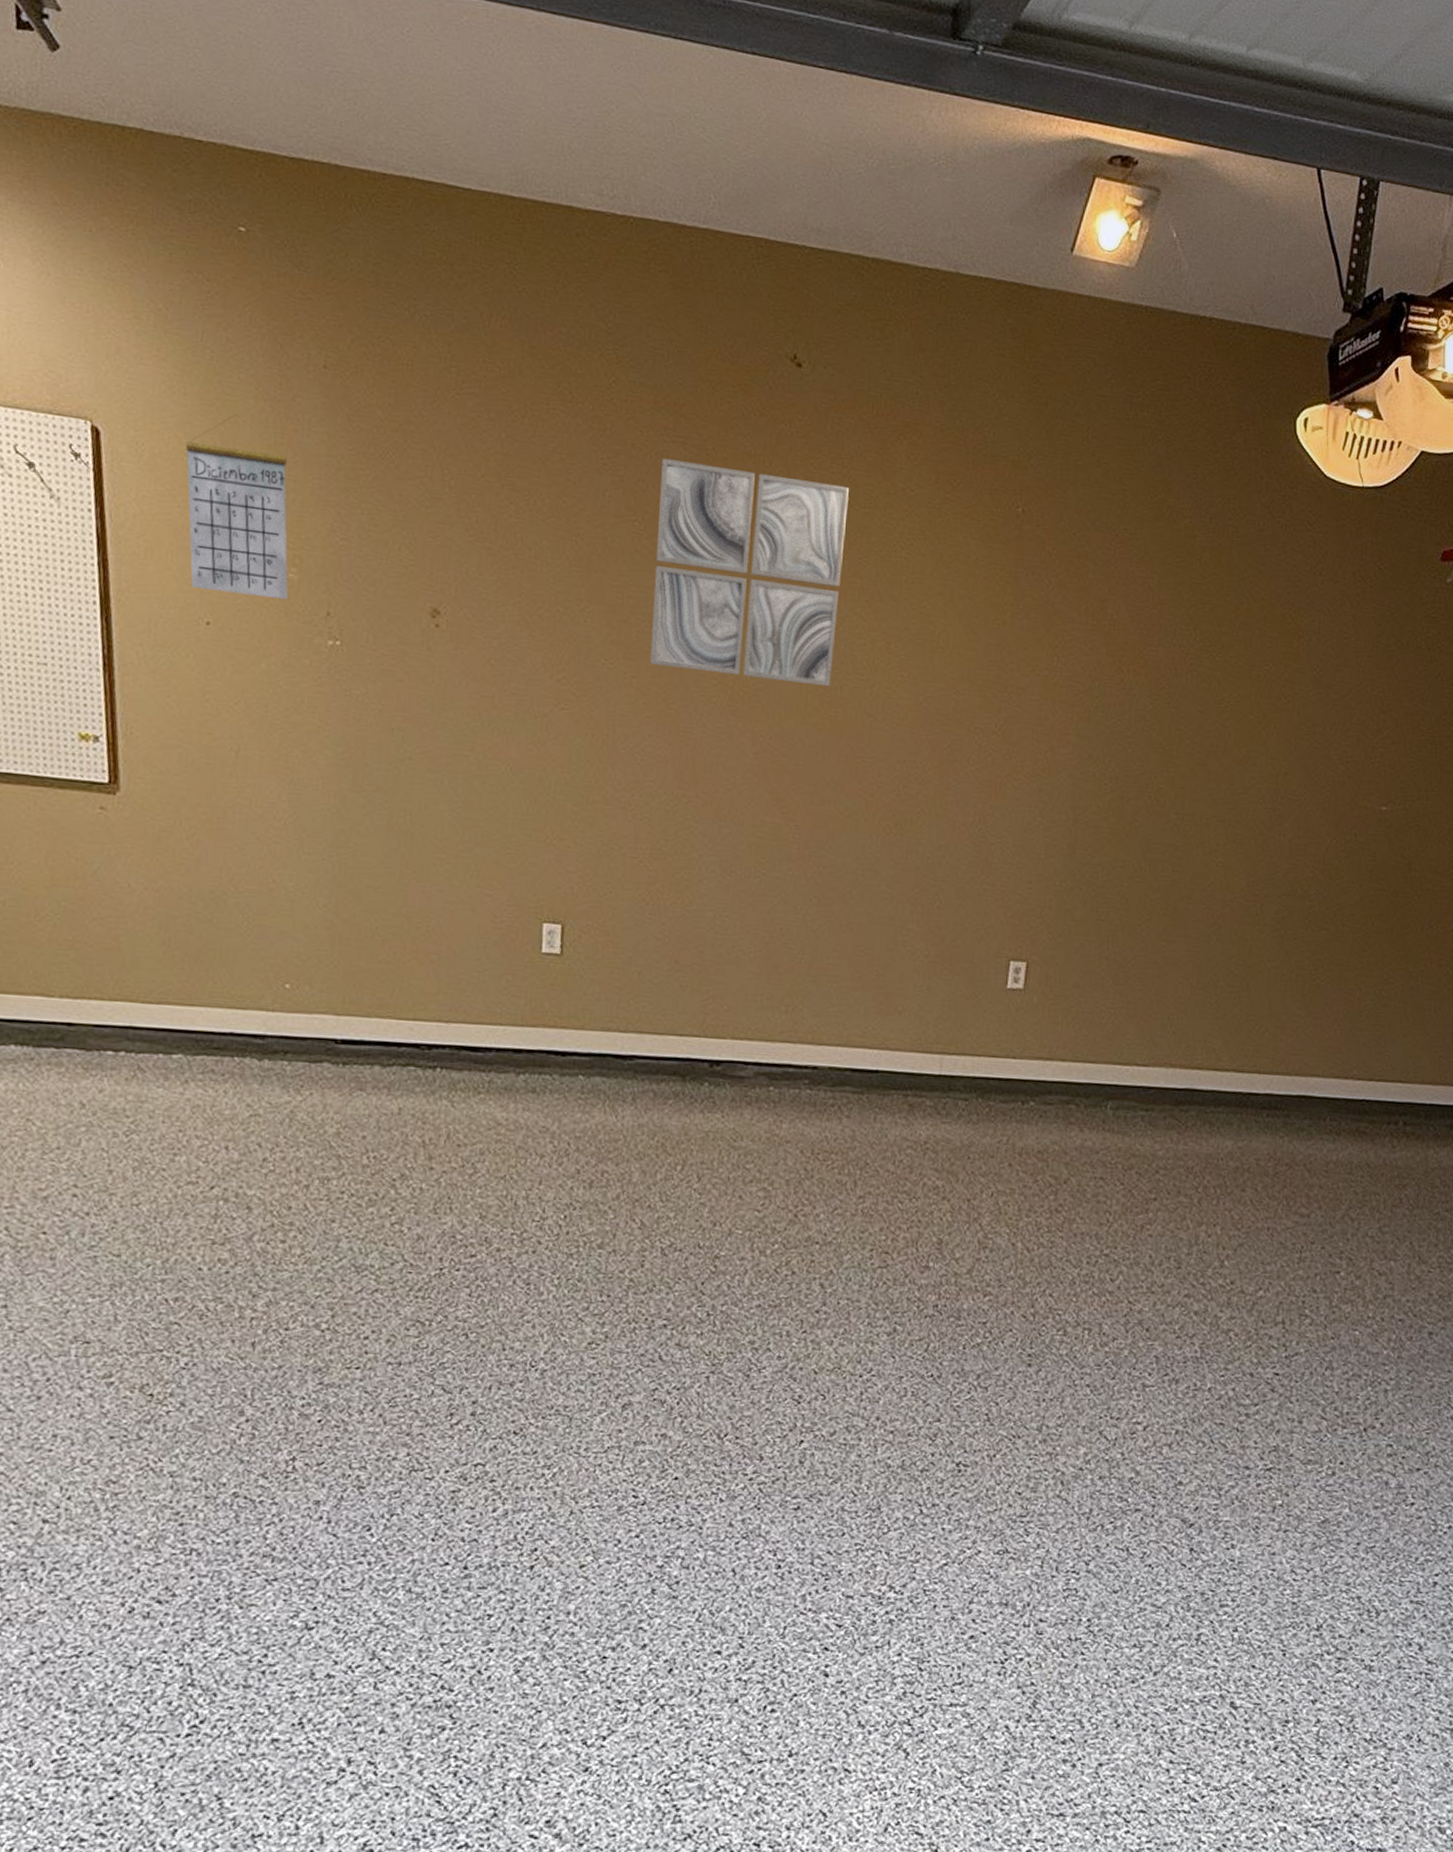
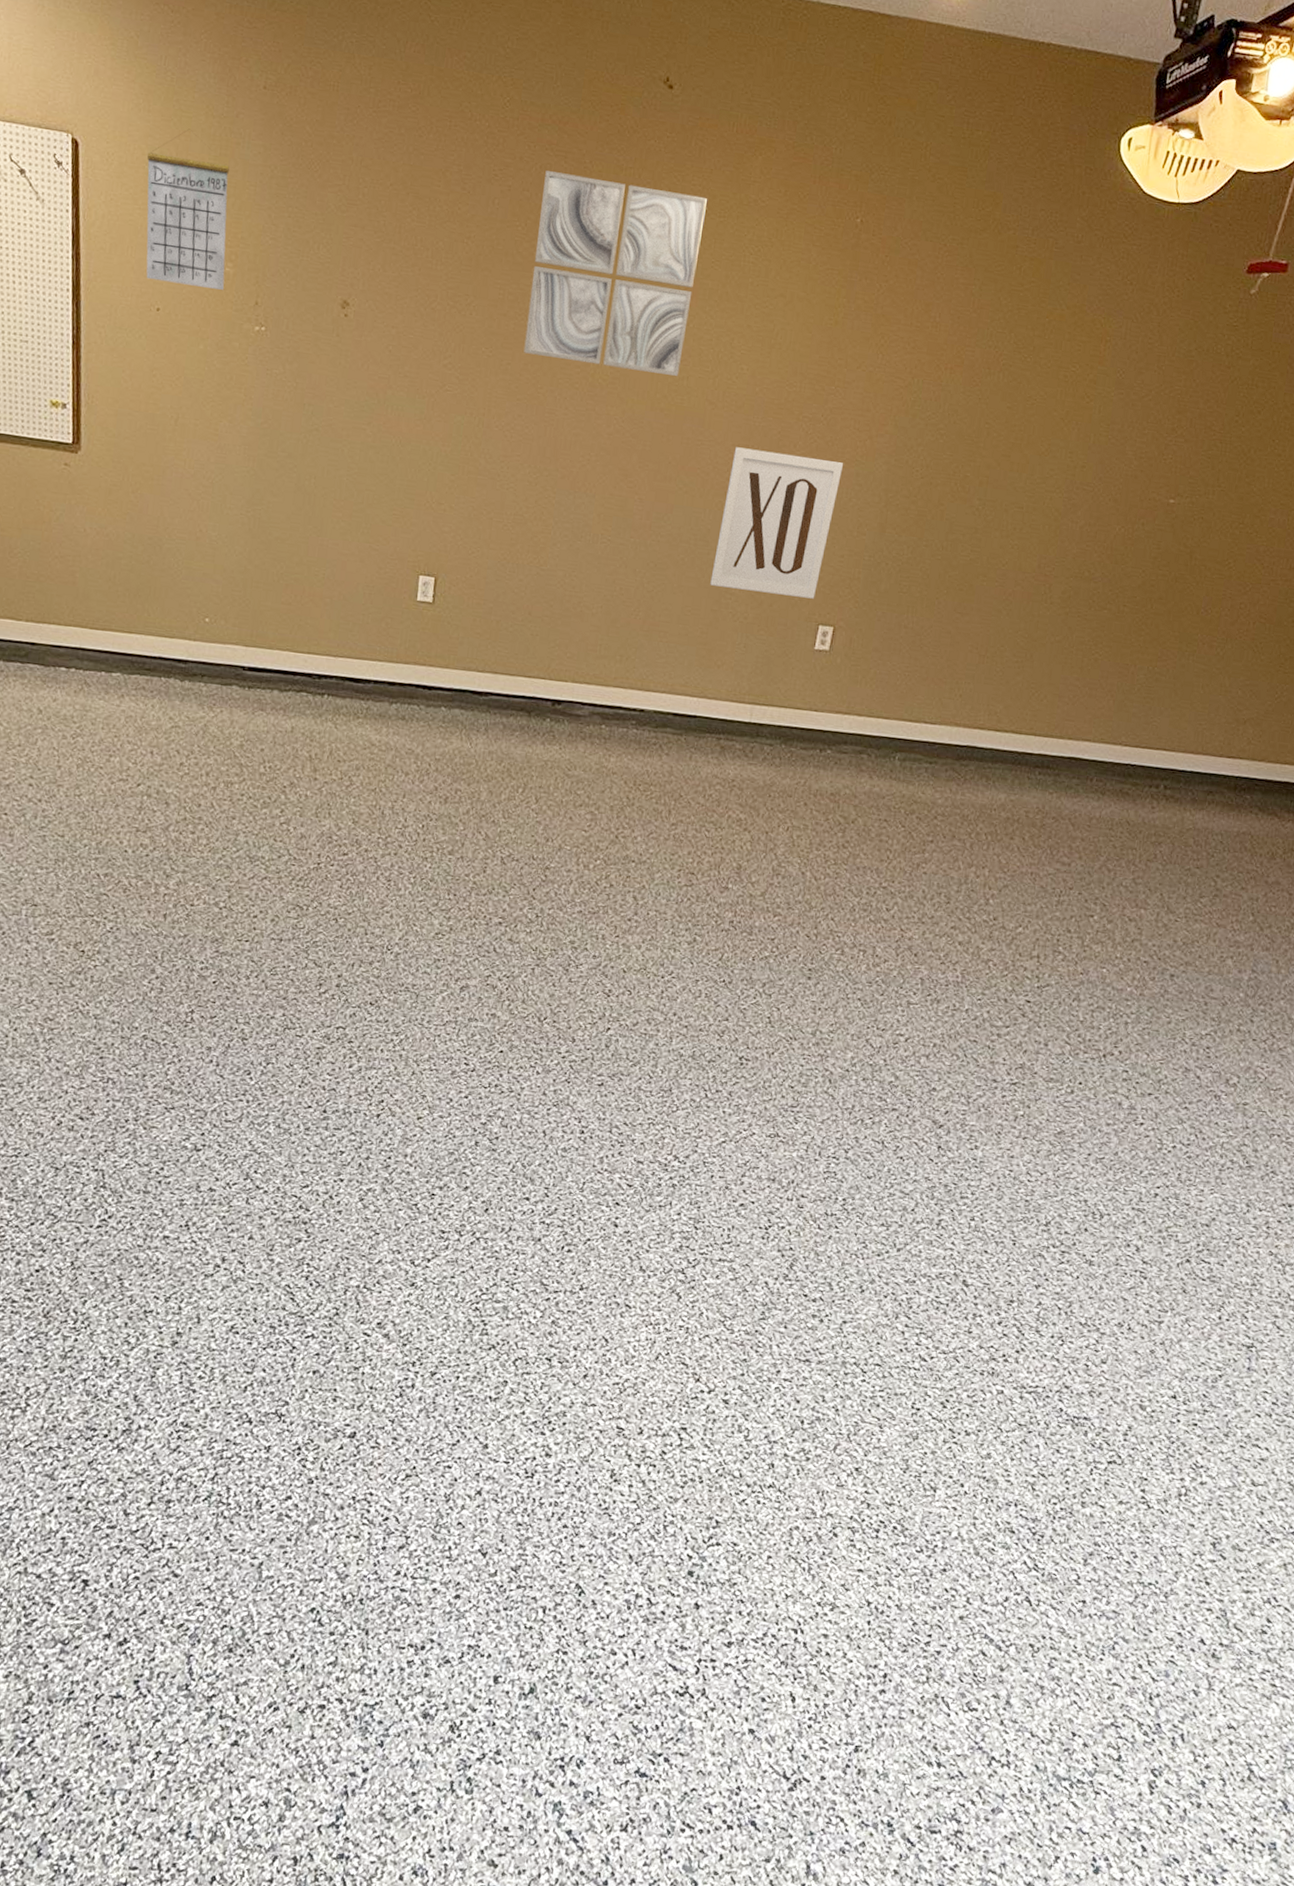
wall art: none [883,763,1024,931] -> present [710,447,844,599]

